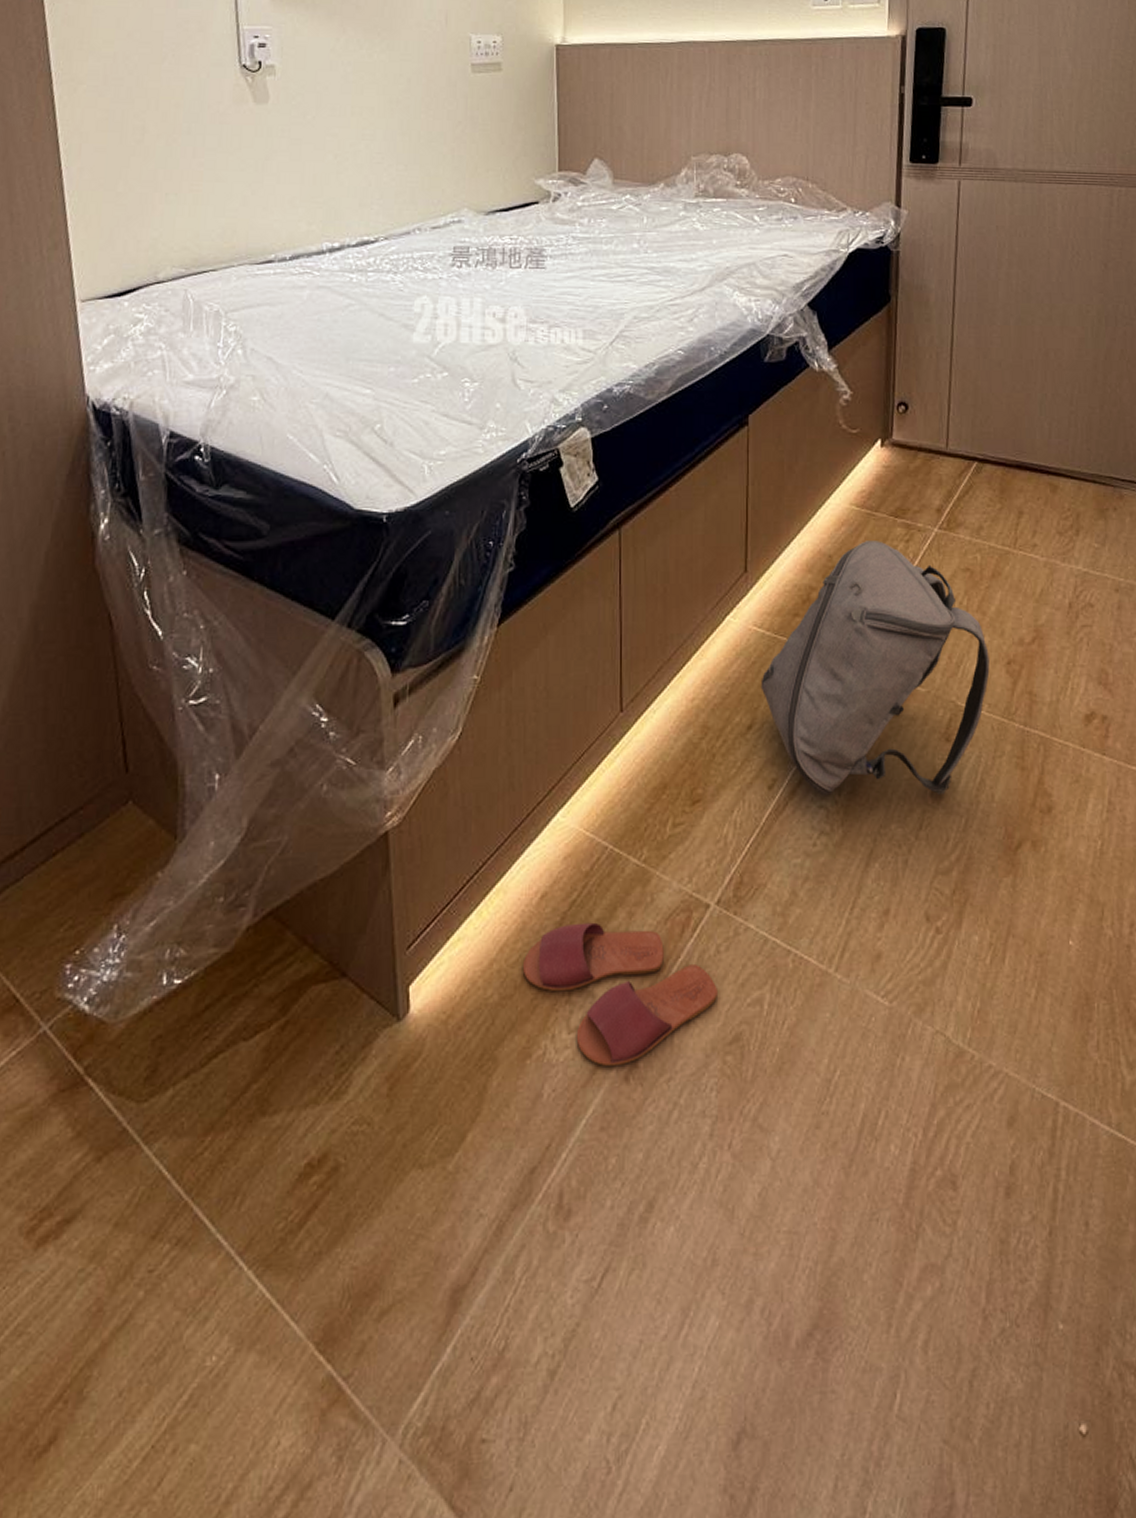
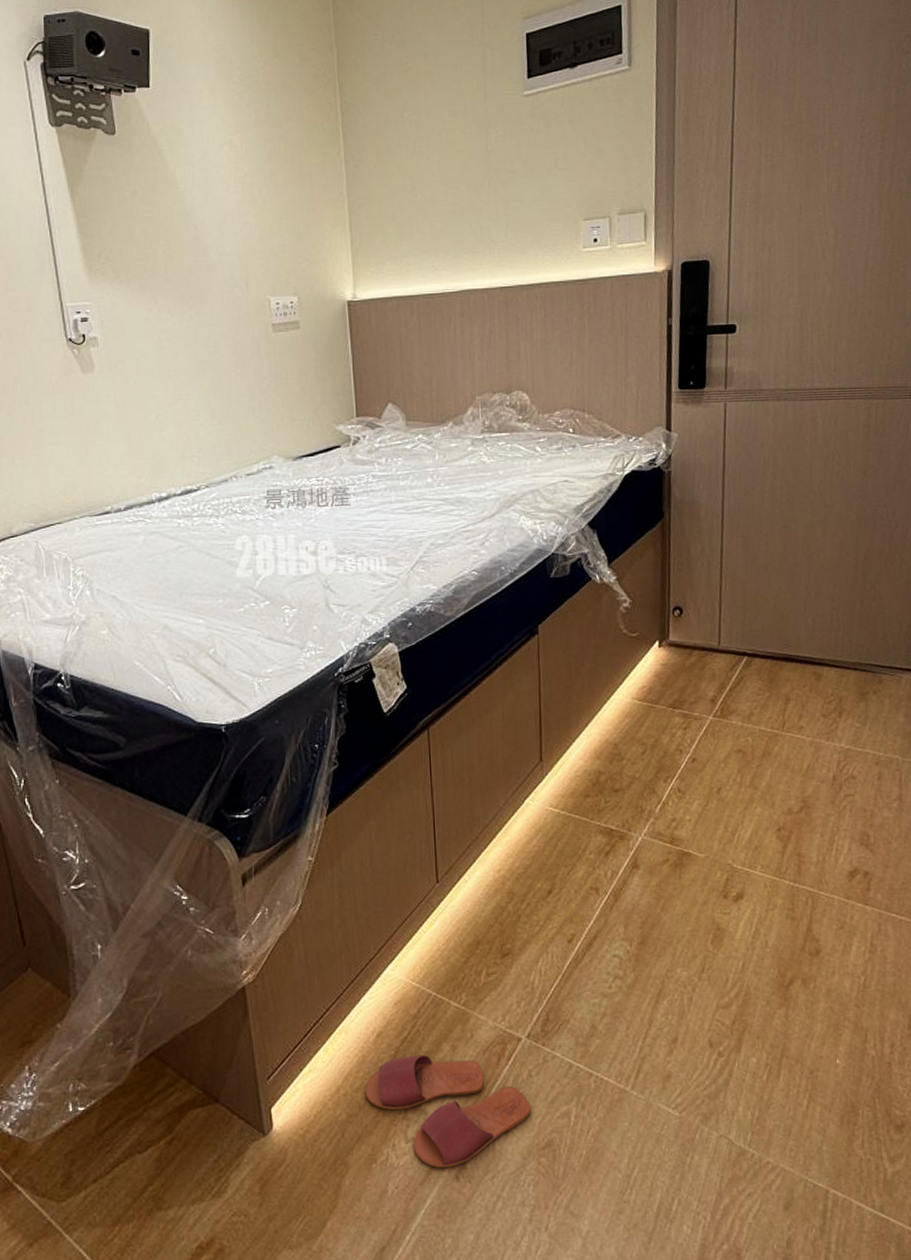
backpack: present [760,541,990,796] -> none [558,729,762,947]

